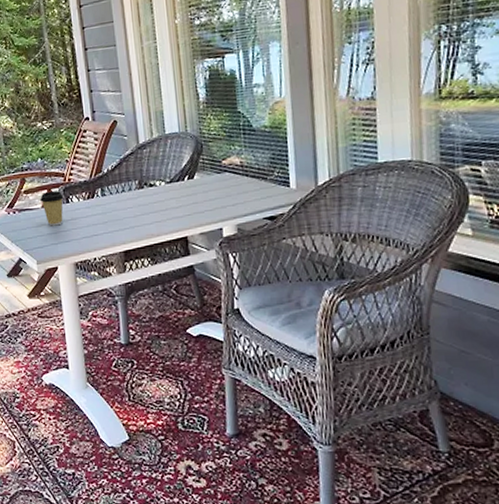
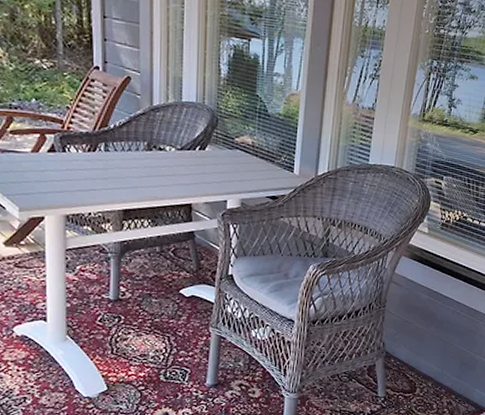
coffee cup: present [40,190,64,226] -> none [30,136,60,174]

